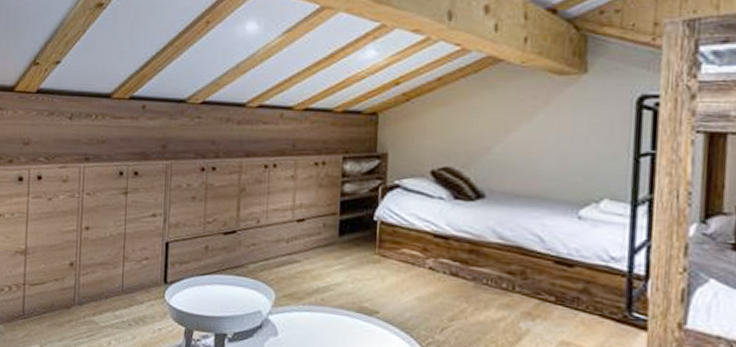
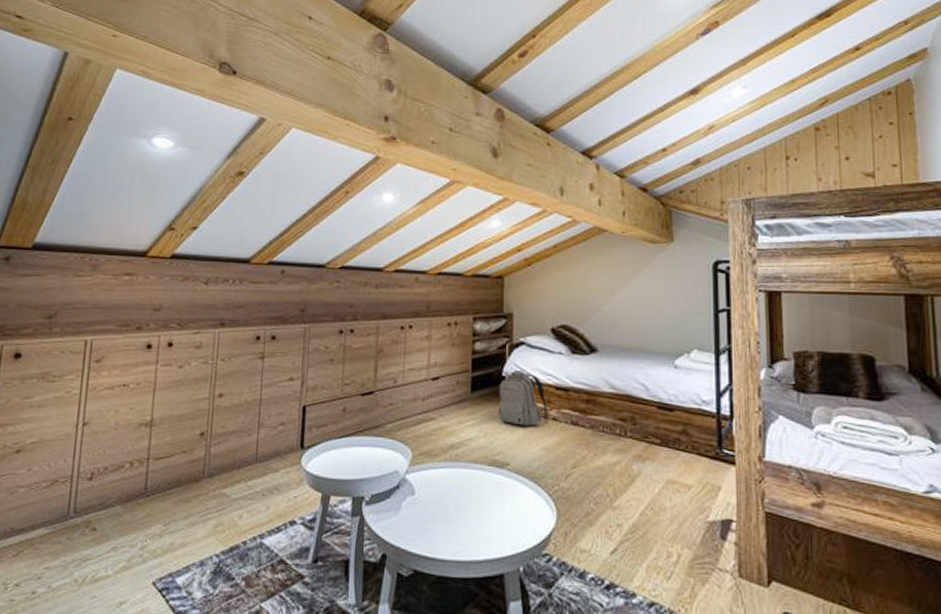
backpack: none [366,214,424,275] -> present [497,369,548,426]

